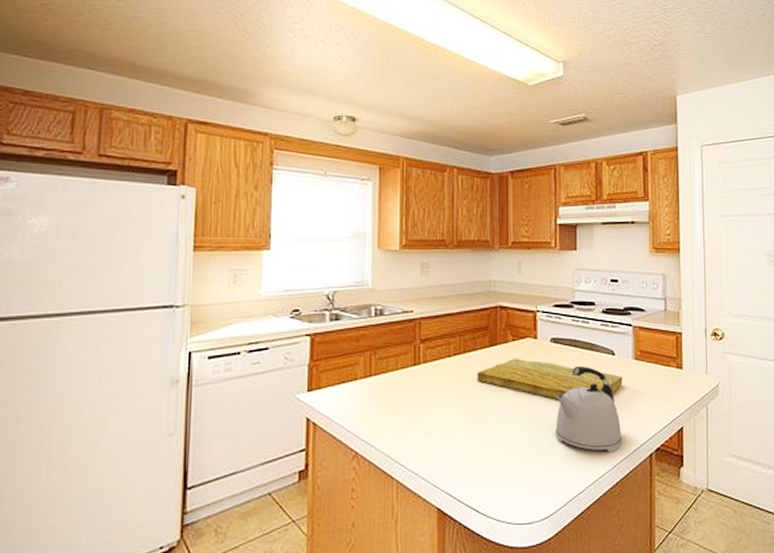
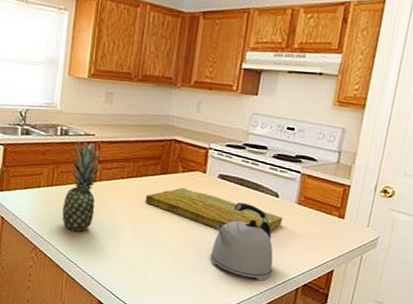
fruit: none [385,318,425,427] -> present [62,139,103,232]

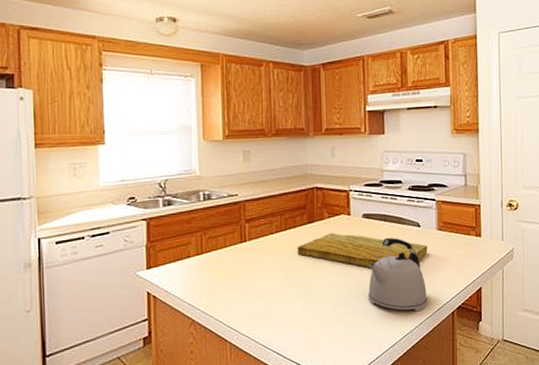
fruit: present [62,139,103,232] -> none [216,201,250,297]

